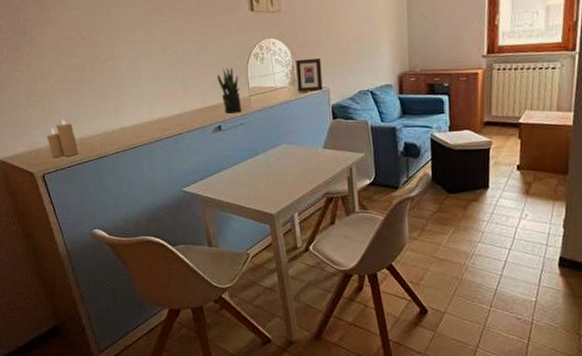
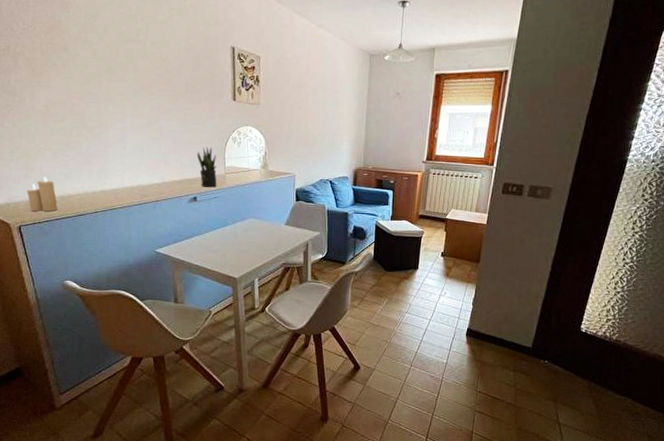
picture frame: present [296,58,323,92] -> none [268,147,291,176]

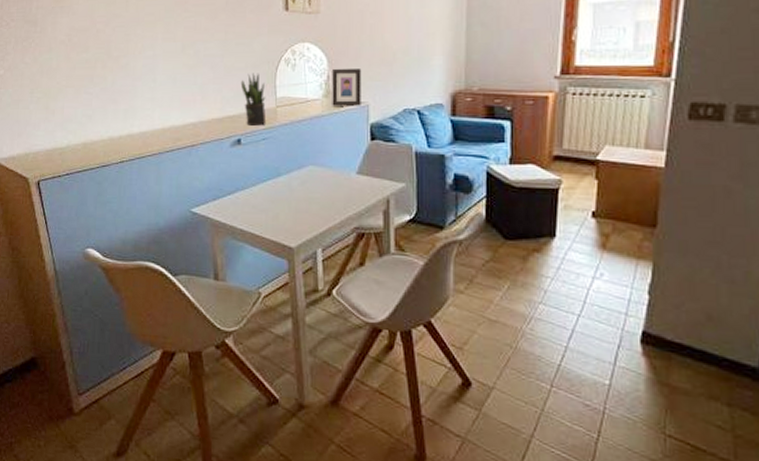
candle: present [27,176,57,212] -> none [46,120,79,162]
picture frame: none [268,147,291,176] -> present [332,68,362,106]

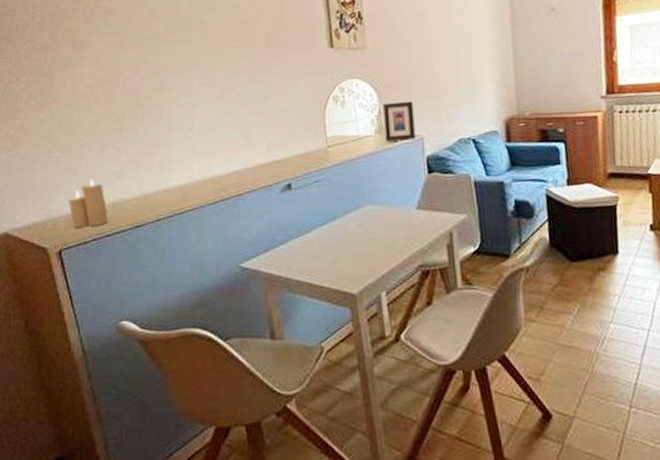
candle: none [46,120,79,162] -> present [68,179,108,228]
potted plant: present [240,73,267,126] -> none [287,113,318,169]

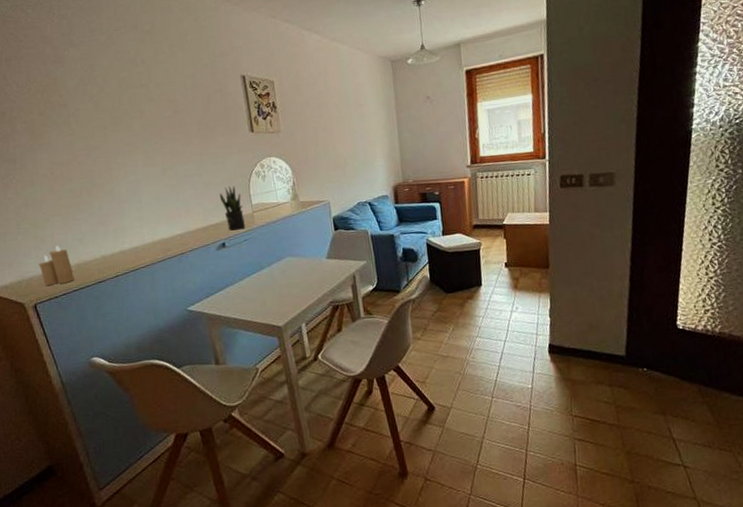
potted plant: none [287,113,318,169] -> present [219,186,246,231]
picture frame: present [383,101,416,142] -> none [297,174,324,207]

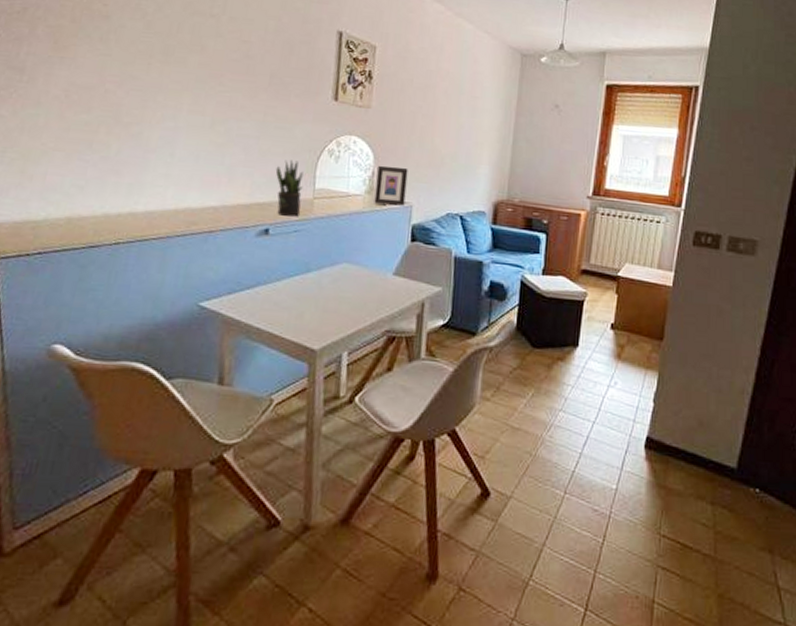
candle: present [39,245,74,286] -> none [16,188,61,239]
picture frame: none [297,174,324,207] -> present [374,165,408,206]

